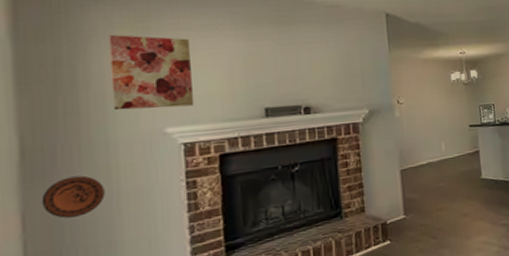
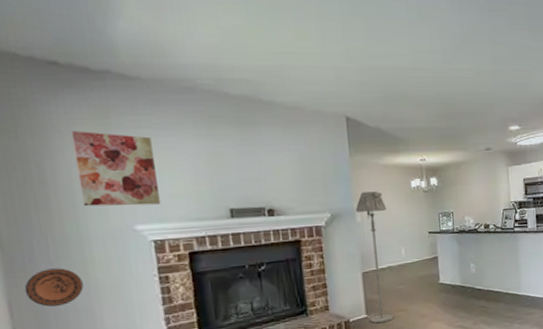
floor lamp: none [394,86,433,225] -> present [355,191,393,324]

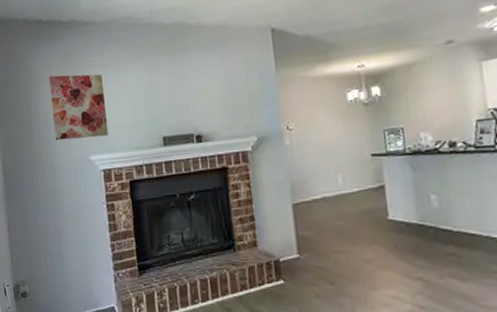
decorative plate: present [24,268,84,307] -> none [17,195,54,229]
floor lamp: present [355,191,393,324] -> none [283,108,331,266]

